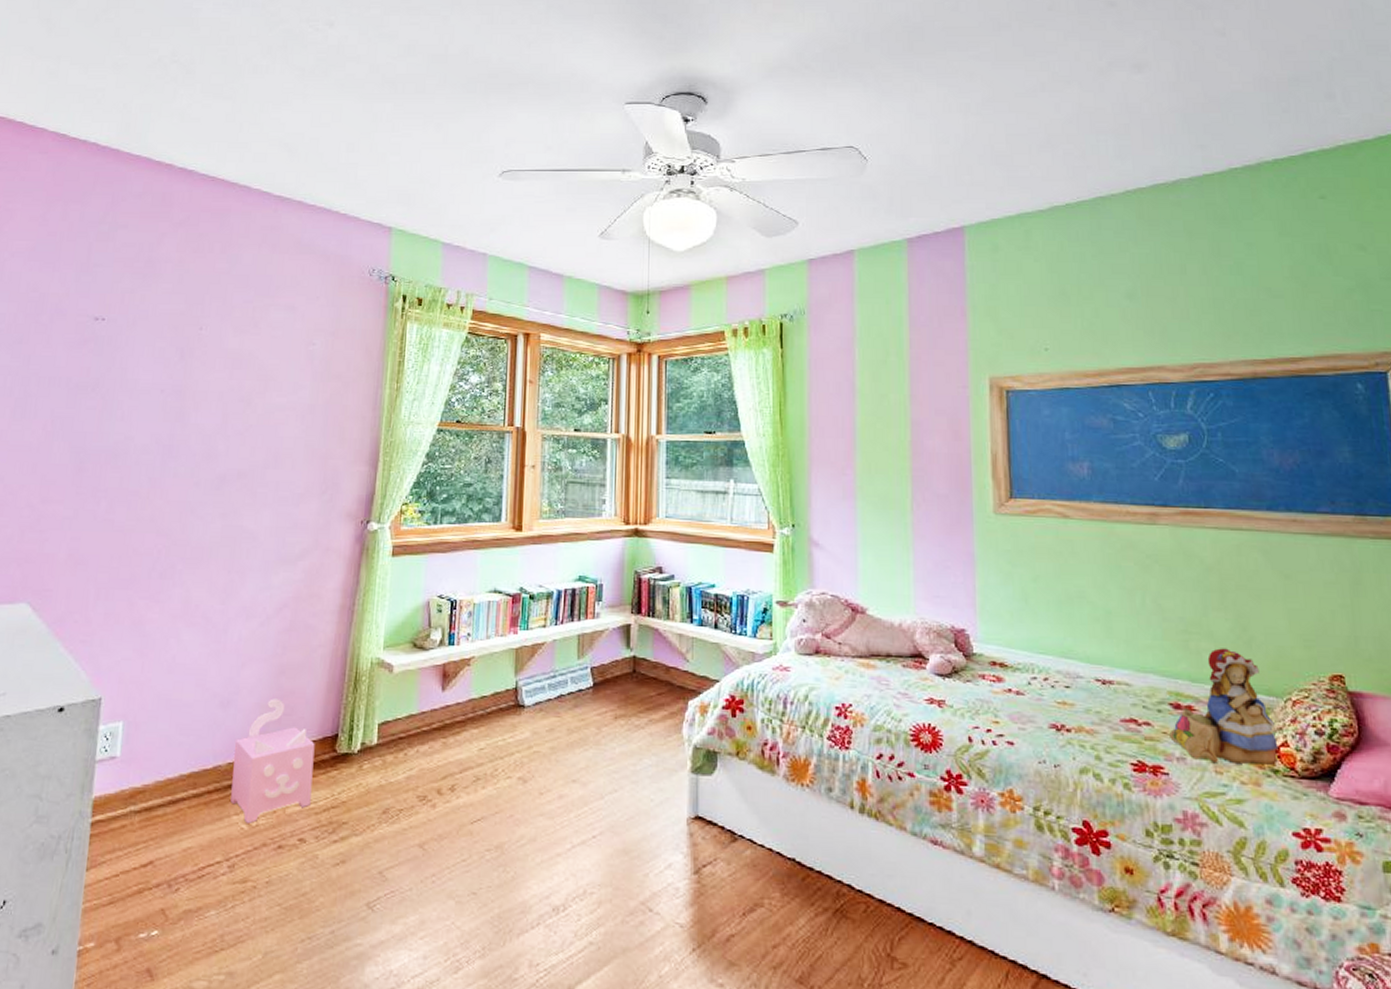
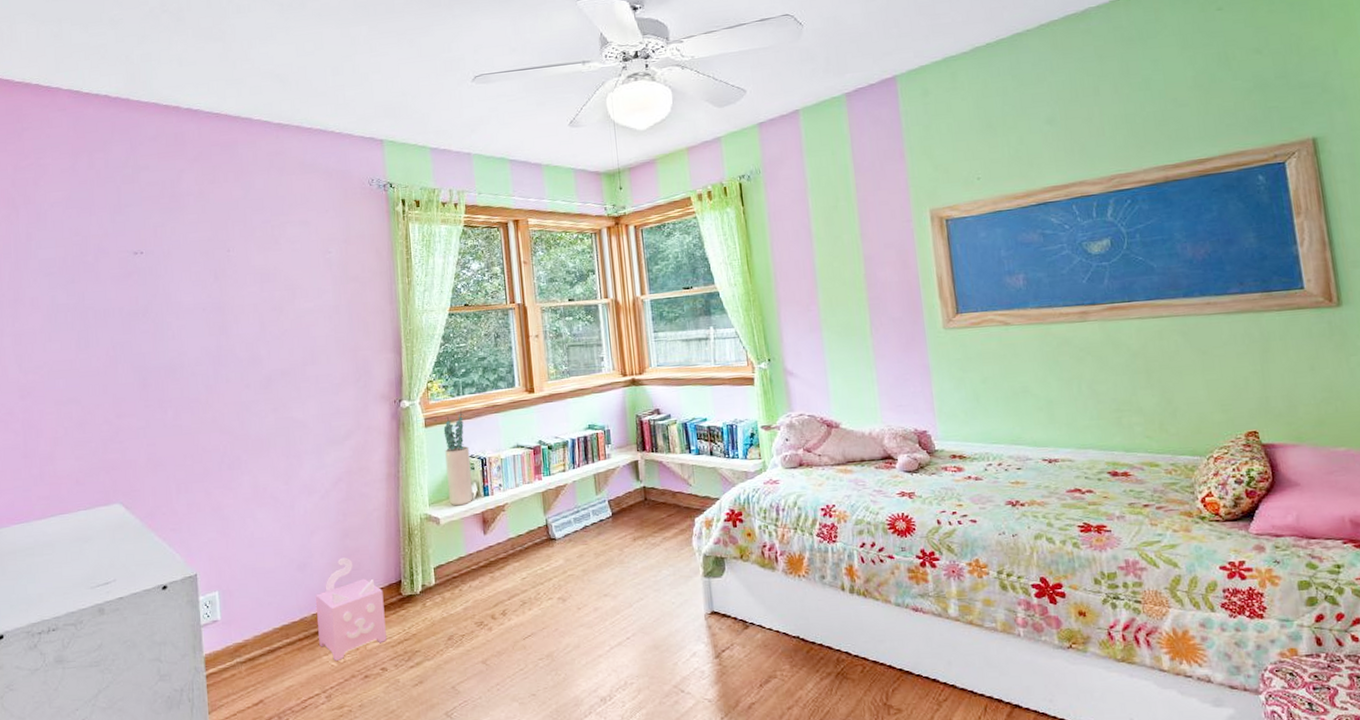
vase: none [407,540,439,653] -> present [443,409,473,506]
doll: present [1170,648,1278,765] -> none [1109,420,1204,518]

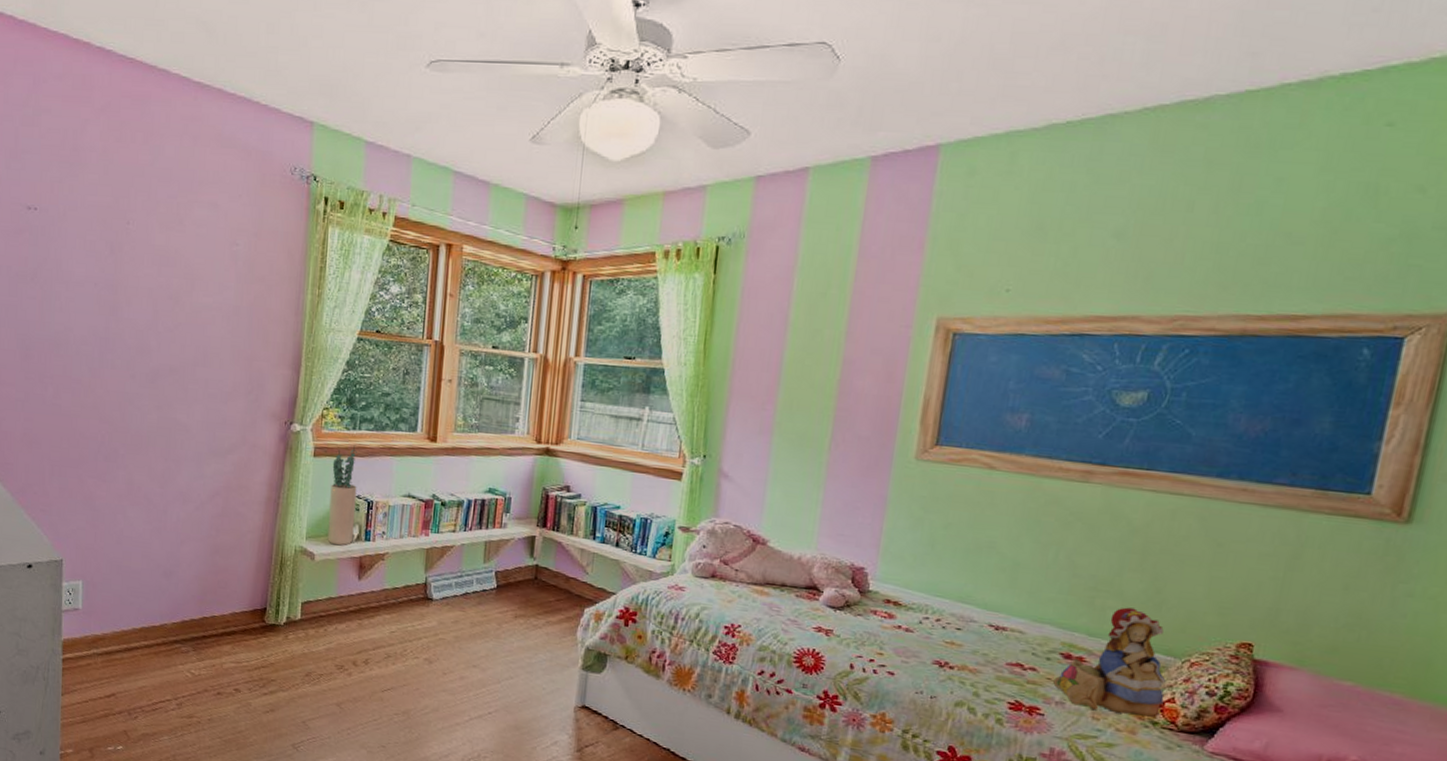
toy box: present [315,557,387,661] -> none [176,573,247,673]
doll: none [1109,420,1204,518] -> present [1053,607,1166,717]

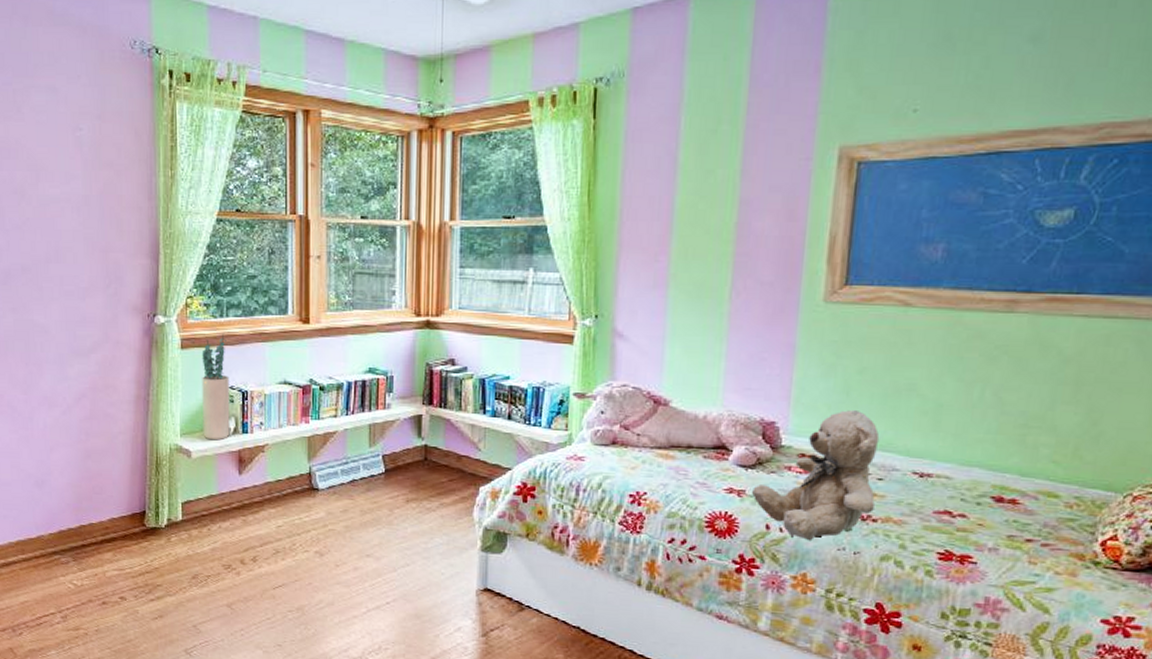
teddy bear: none [839,561,960,683] -> present [752,410,880,542]
doll: present [1053,607,1166,717] -> none [985,443,1107,557]

